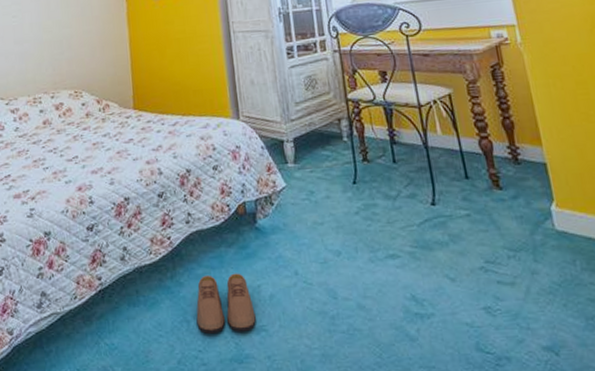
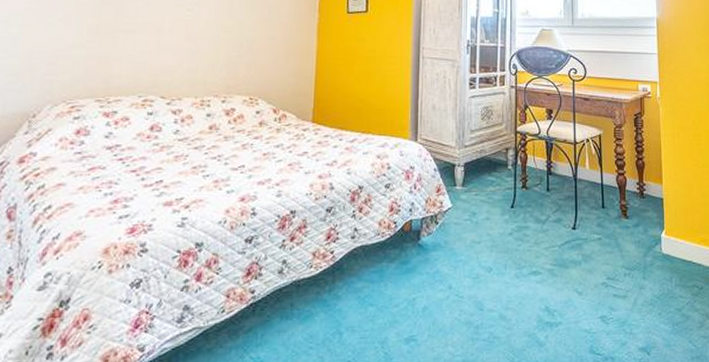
shoe: present [196,273,256,334] -> none [349,287,407,345]

